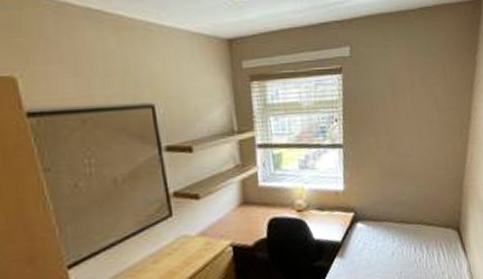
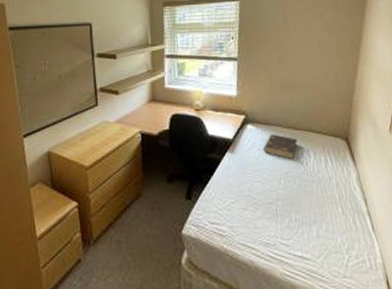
book: none [375,231,410,258] -> present [263,134,298,160]

